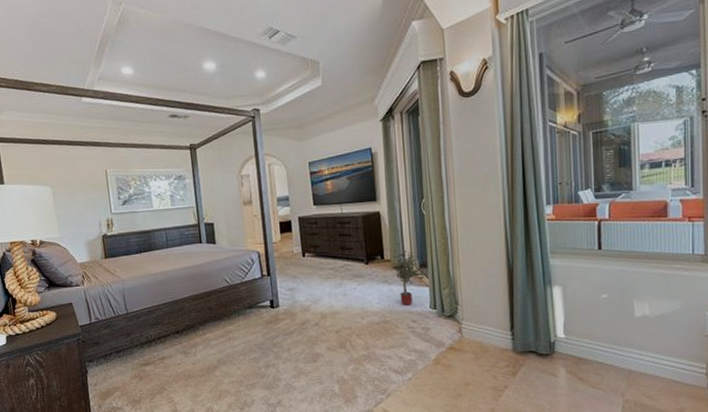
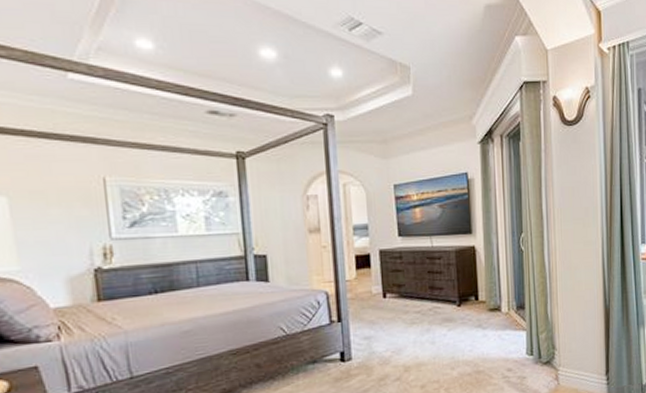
potted tree: present [394,250,425,306] -> none [489,290,522,353]

